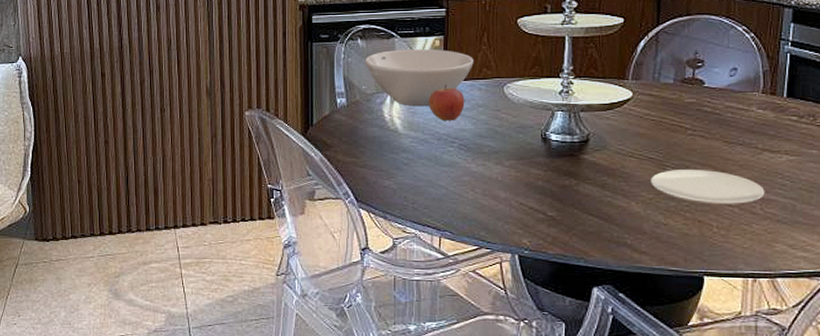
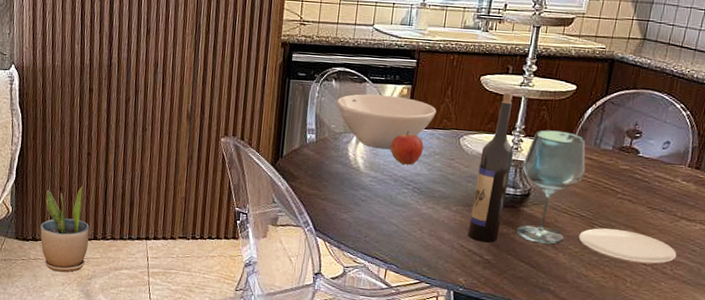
potted plant: none [61,177,113,272] -> present [40,186,90,273]
wine bottle: none [525,33,565,197] -> present [467,92,514,243]
wine glass: none [576,68,647,193] -> present [516,130,586,245]

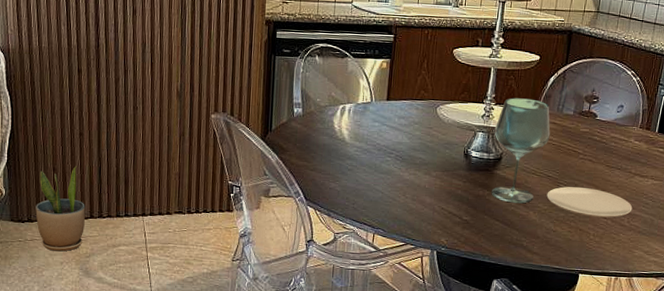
bowl: present [336,94,436,150] -> none [321,68,414,121]
apple: present [390,130,424,165] -> none [372,102,404,135]
wine bottle: present [467,92,514,243] -> none [447,64,486,205]

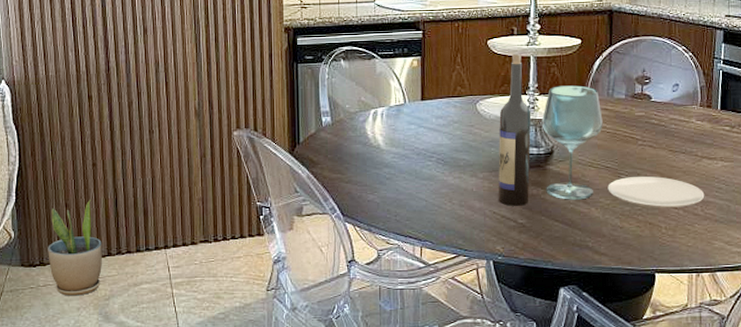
wine bottle: none [447,64,486,205] -> present [498,53,532,206]

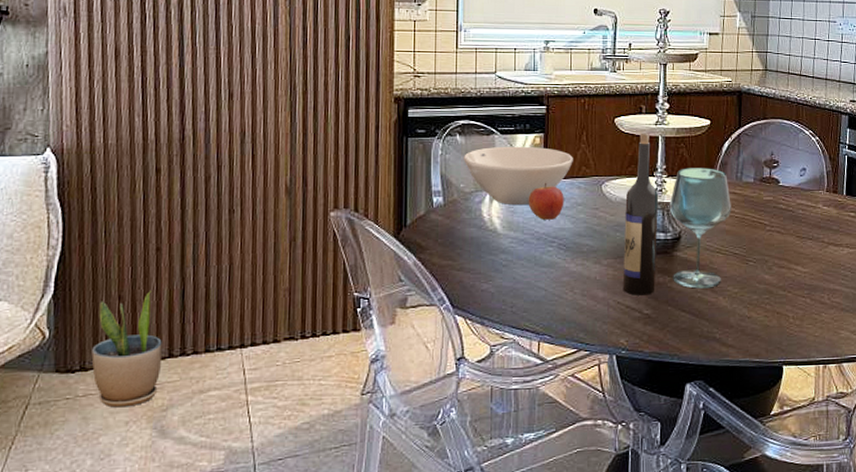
bowl: none [348,69,449,124] -> present [464,146,573,206]
apple: none [408,102,441,137] -> present [528,182,564,220]
plate: present [608,176,705,208] -> none [736,263,831,297]

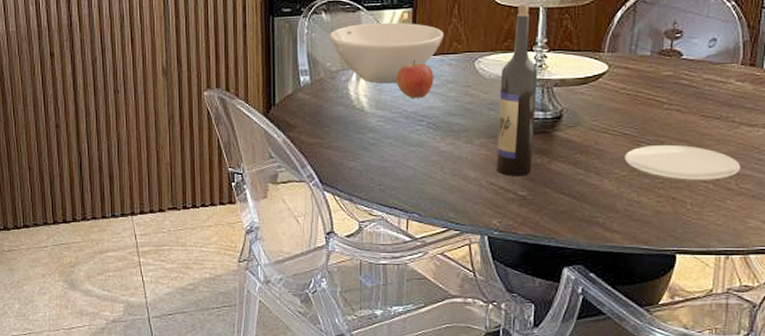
potted plant: present [91,291,162,408] -> none [11,163,67,262]
wine glass: present [669,168,731,289] -> none [550,40,622,171]
plate: none [736,263,831,297] -> present [624,145,741,181]

